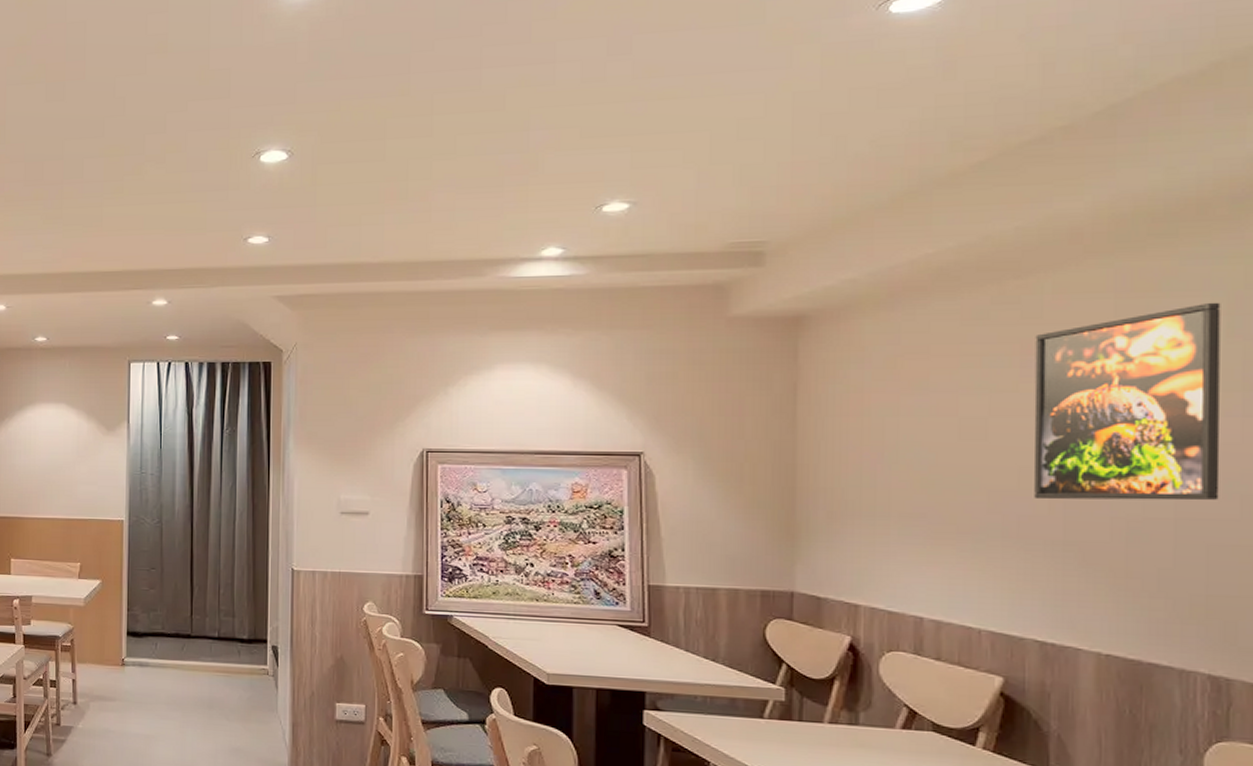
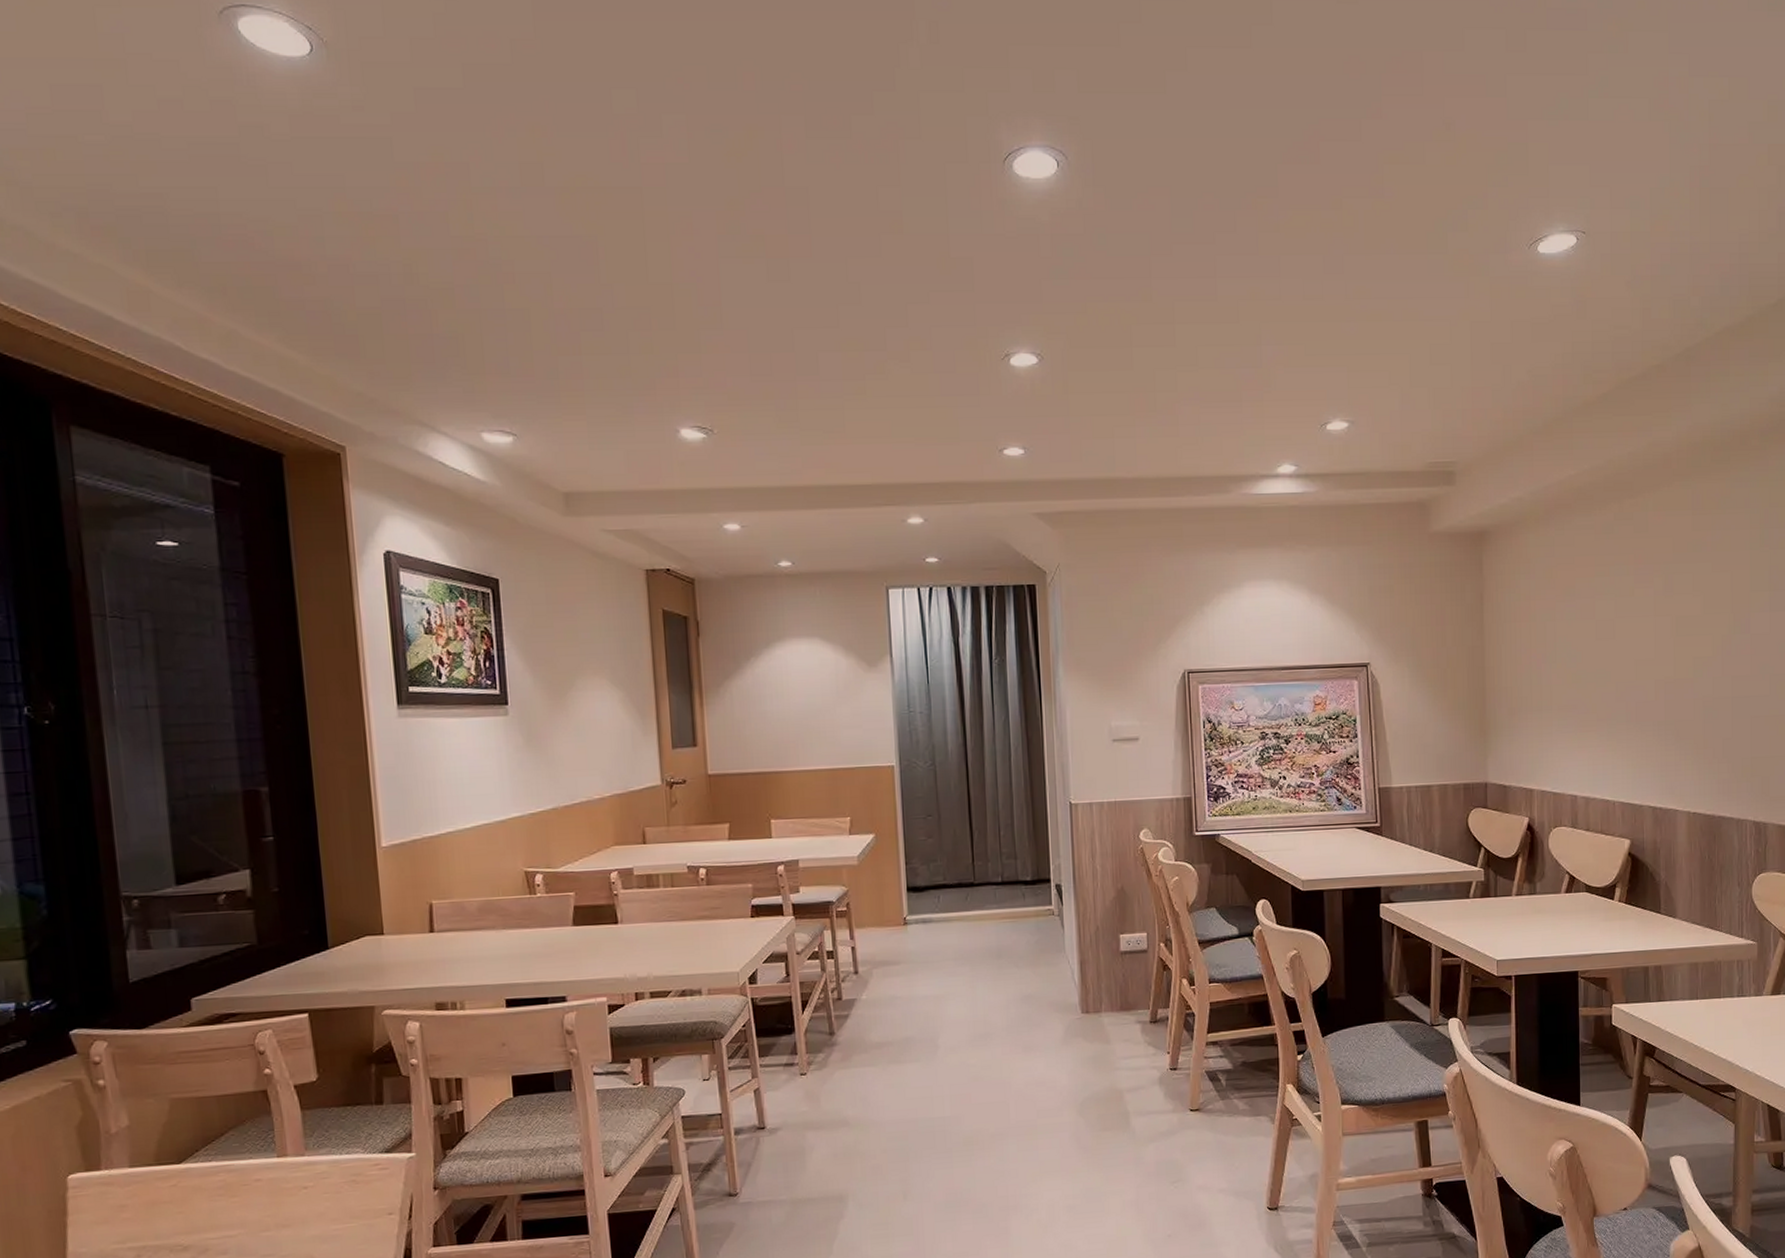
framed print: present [1033,302,1221,501] -> none [1643,518,1757,688]

